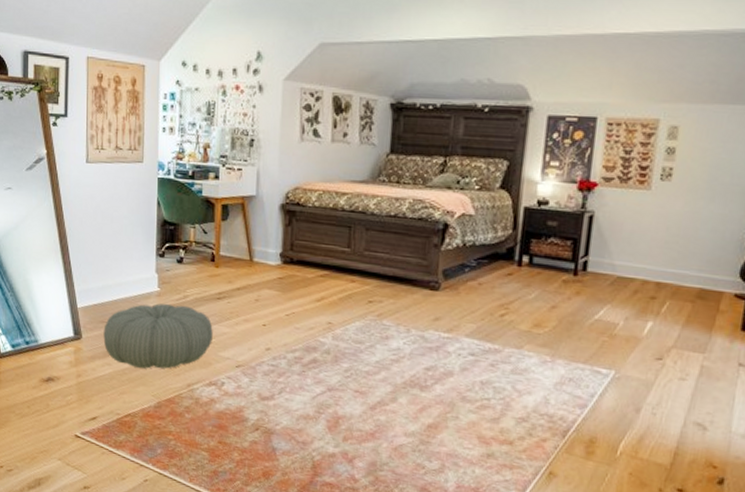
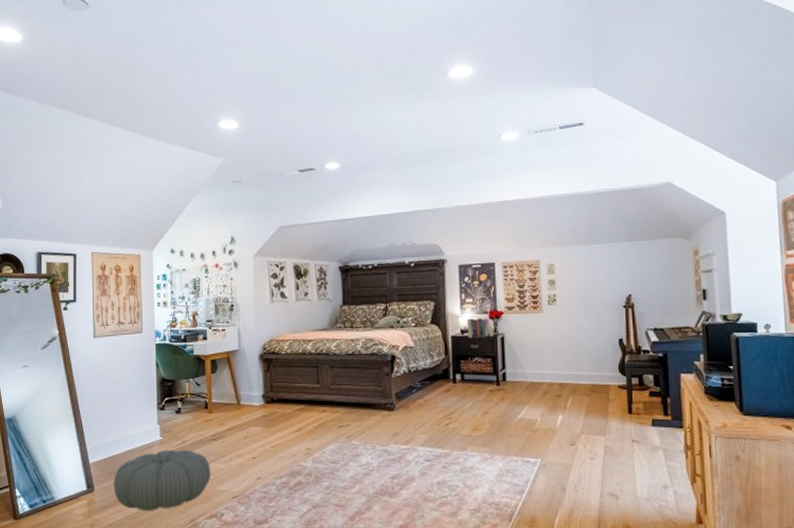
books: none [545,187,581,215] -> present [467,318,494,339]

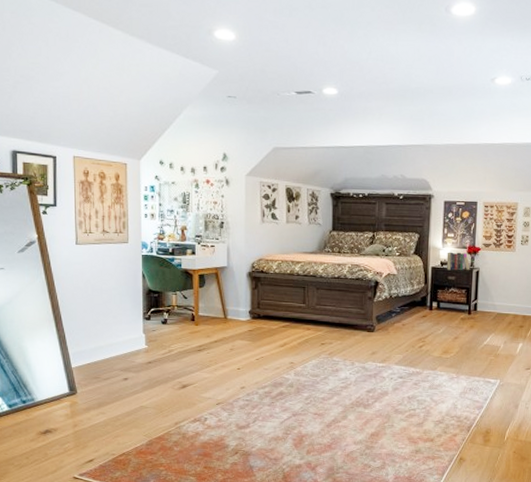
pouf: present [113,449,211,510] -> none [97,358,195,413]

